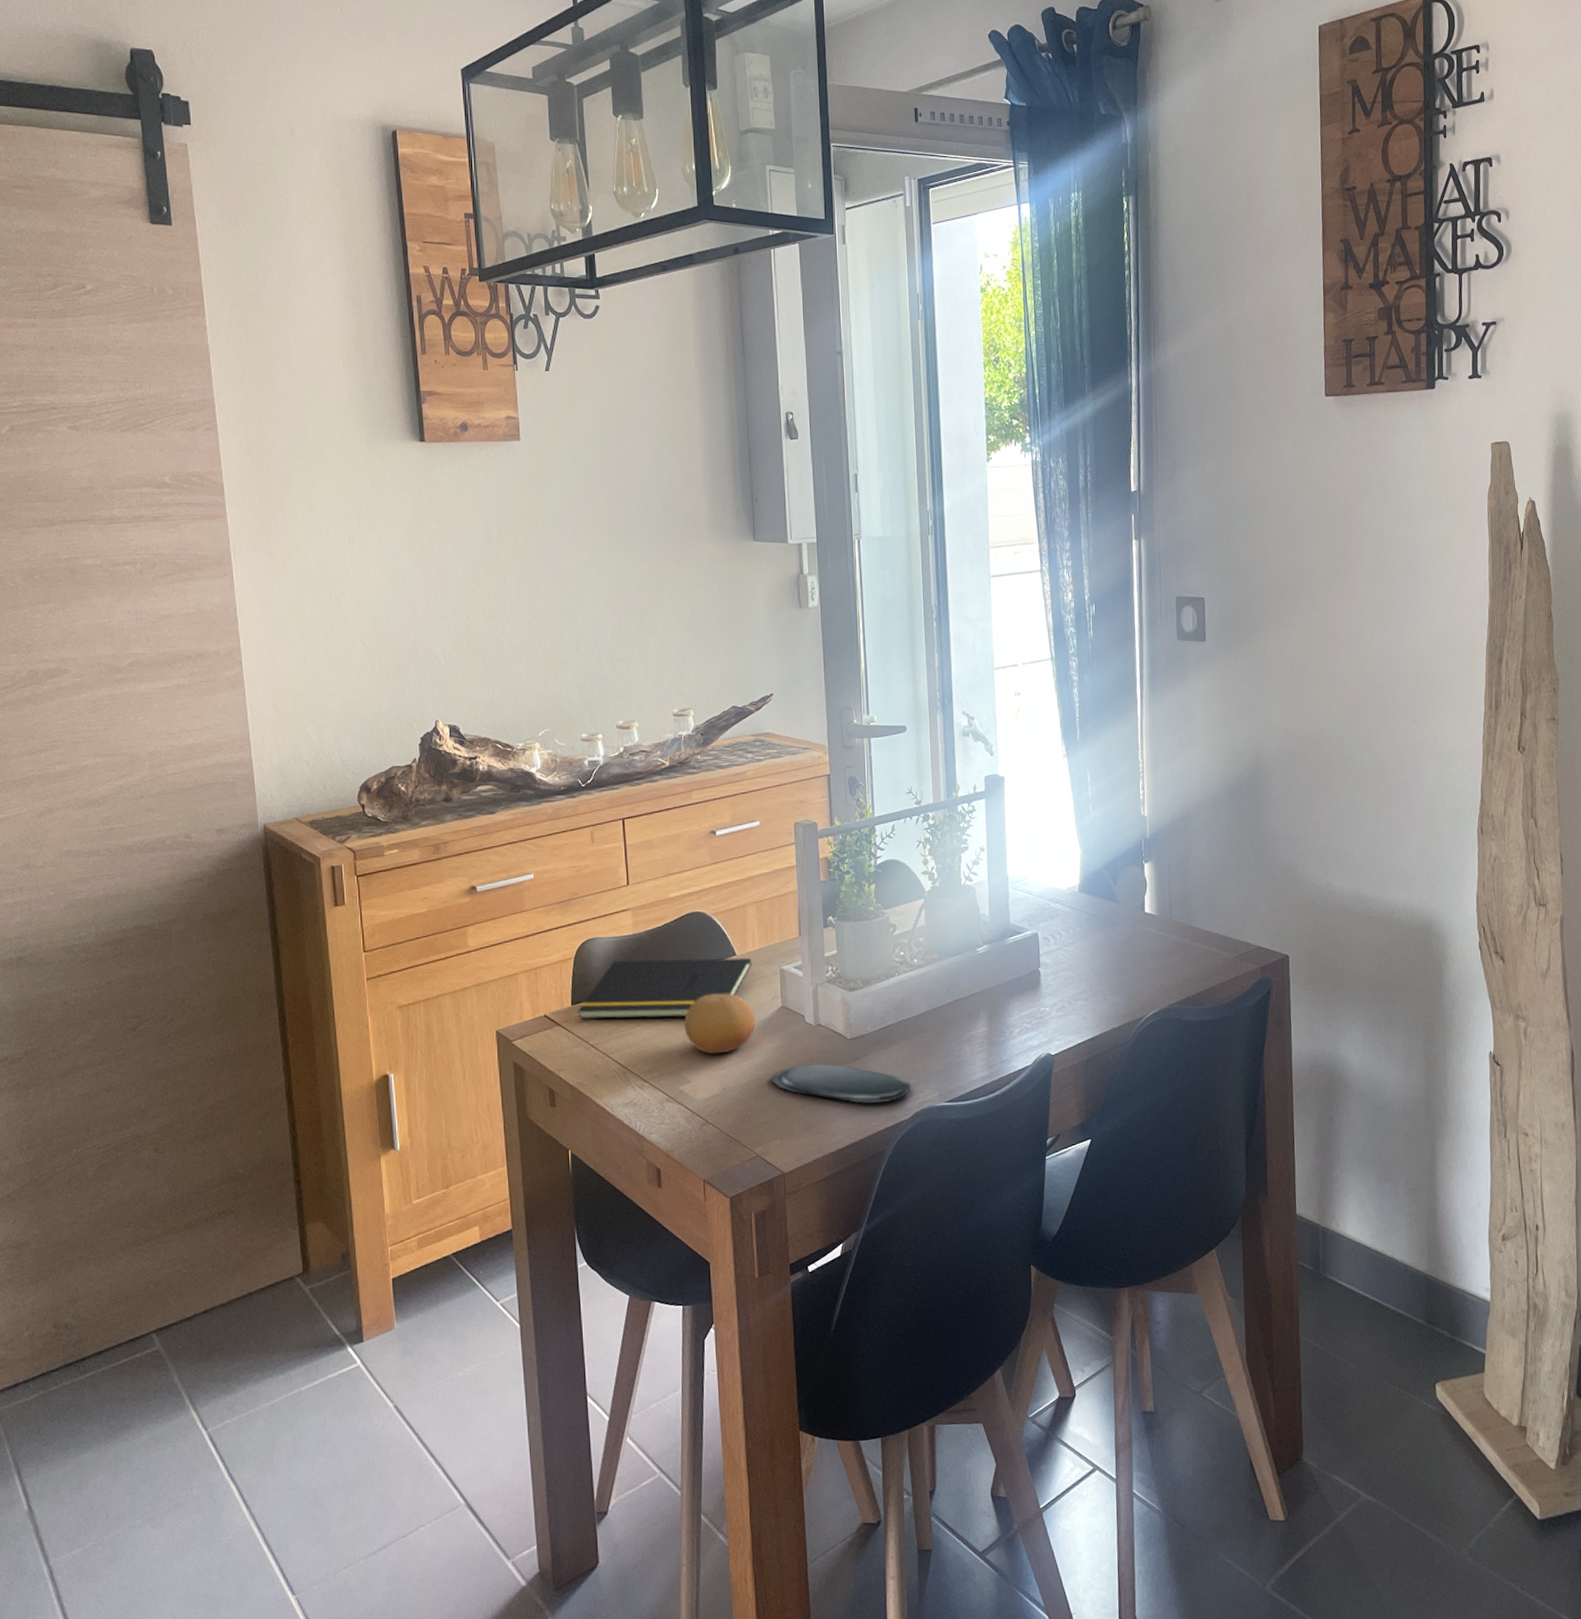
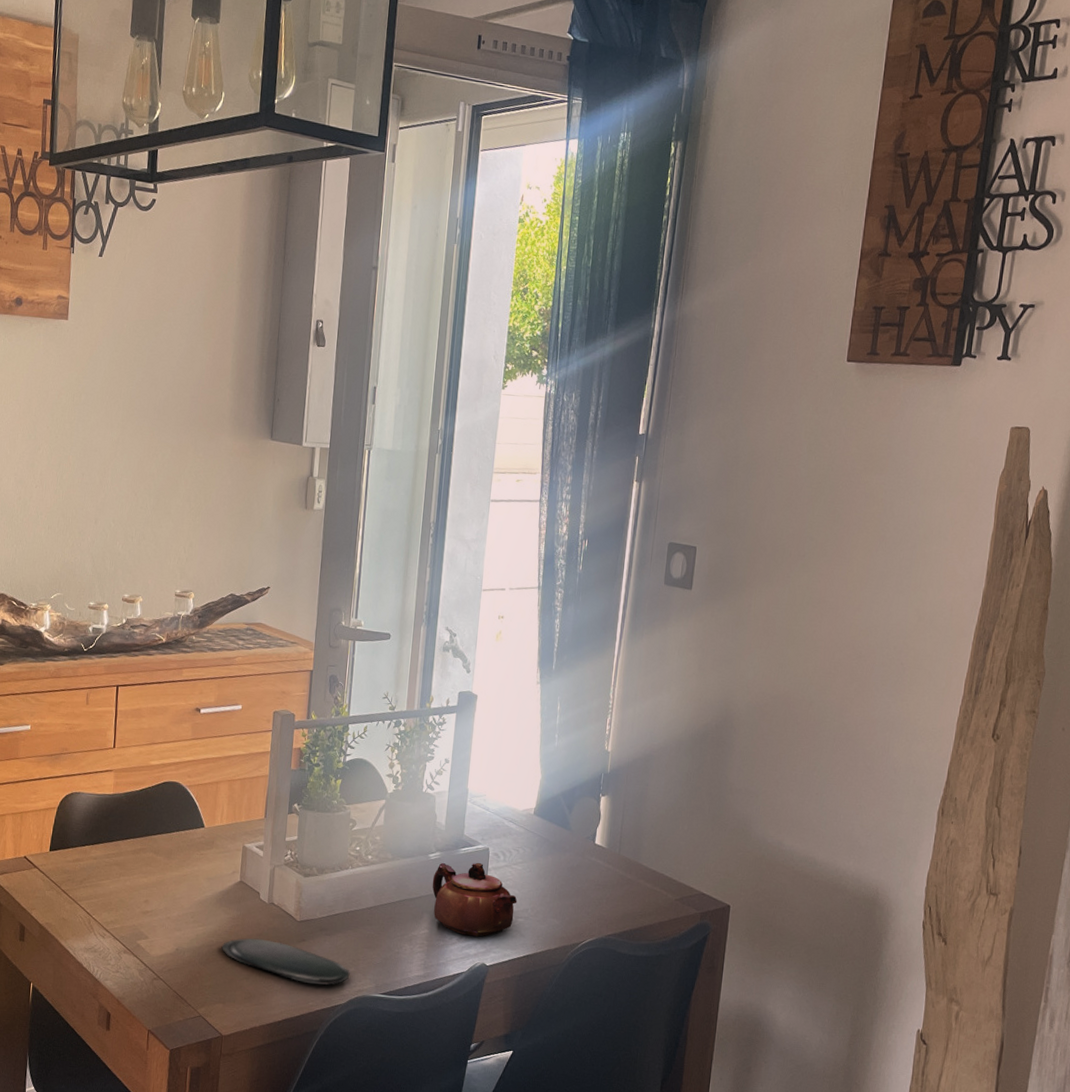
notepad: present [578,957,752,1020] -> none [54,816,218,878]
fruit: present [684,993,755,1054] -> none [148,859,214,917]
teapot: none [984,949,1074,1027] -> present [432,862,518,937]

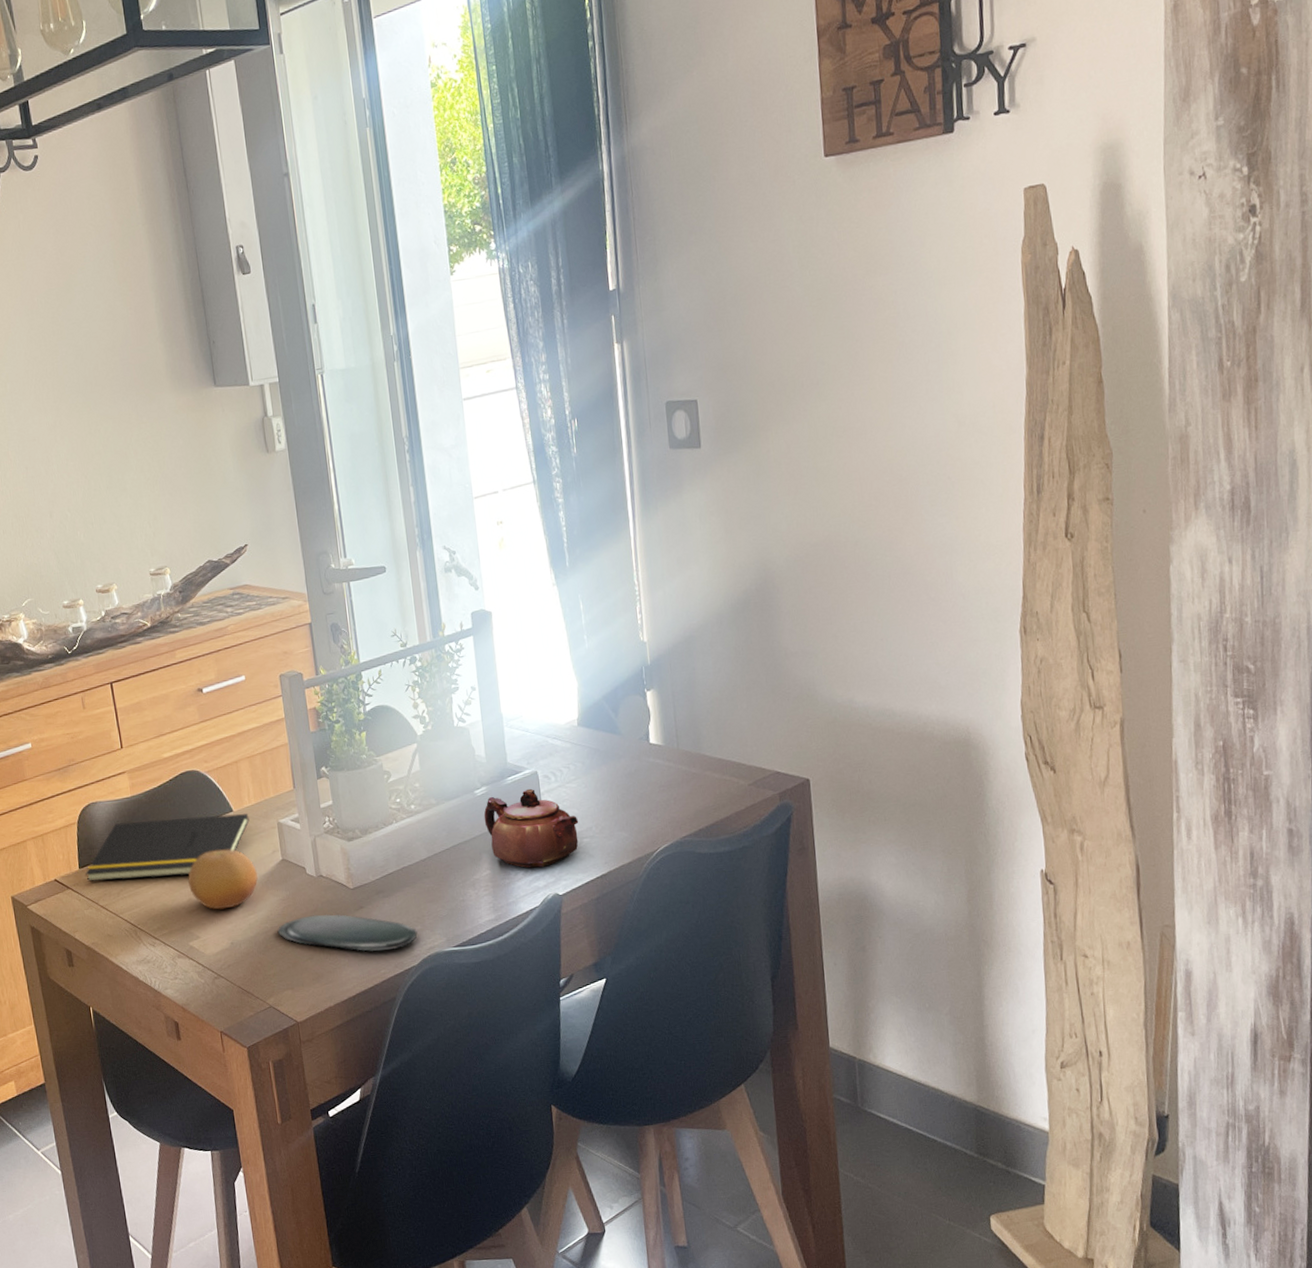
notepad: none [54,816,218,878] -> present [85,813,250,882]
fruit: none [148,859,214,917] -> present [188,849,258,910]

